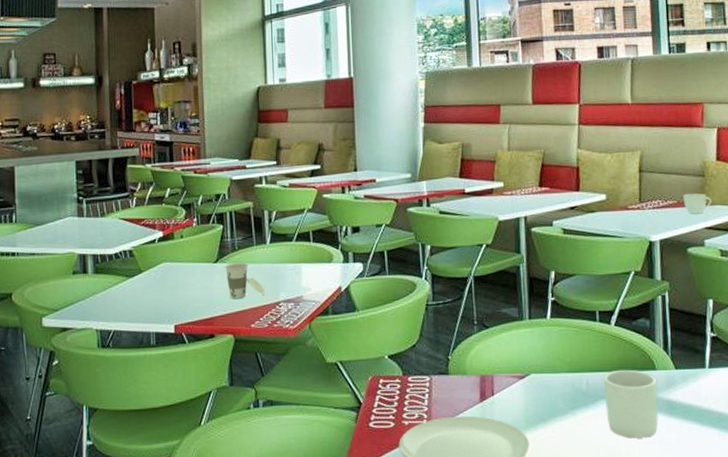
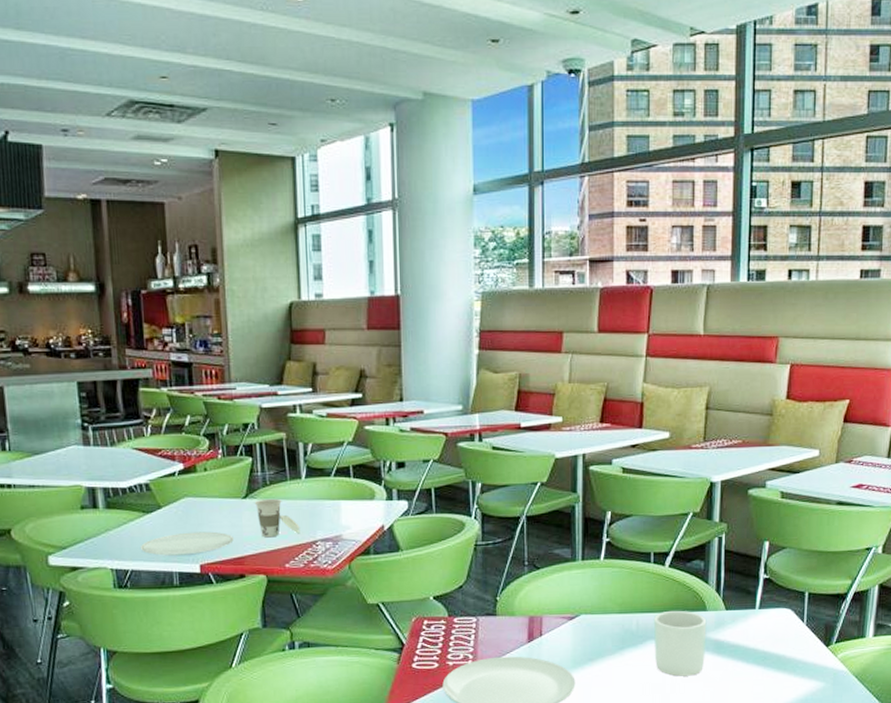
plate: none [122,294,205,318] -> present [140,531,234,557]
cup: present [683,193,712,214] -> none [749,433,777,455]

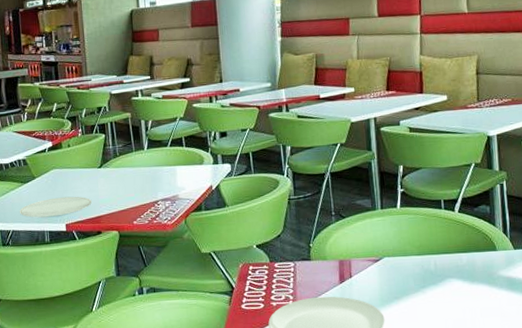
cup: present [254,498,300,538] -> none [107,167,145,200]
mug: present [653,610,707,677] -> none [449,251,500,312]

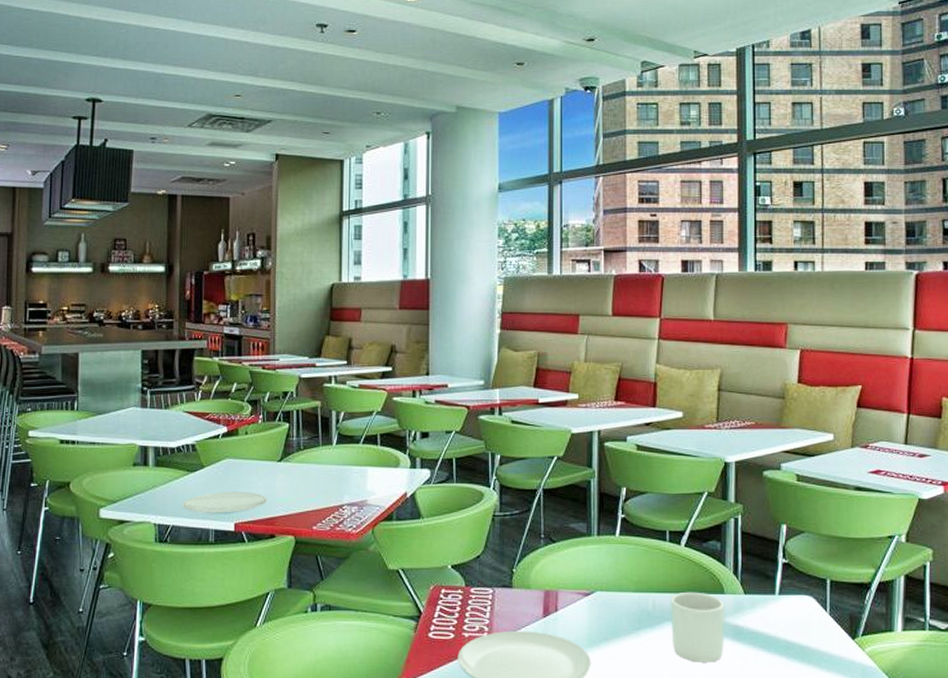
mug: none [449,251,500,312] -> present [670,591,725,663]

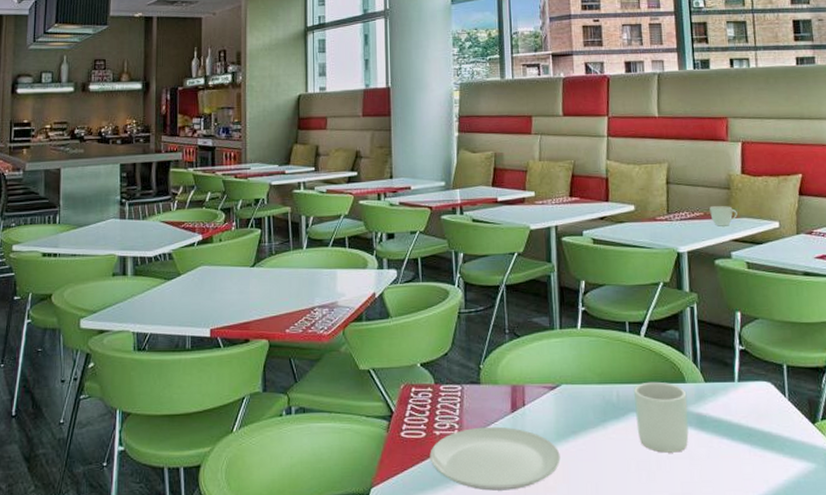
plate: present [181,491,267,515] -> none [159,297,241,321]
cup: none [761,416,790,437] -> present [709,206,737,226]

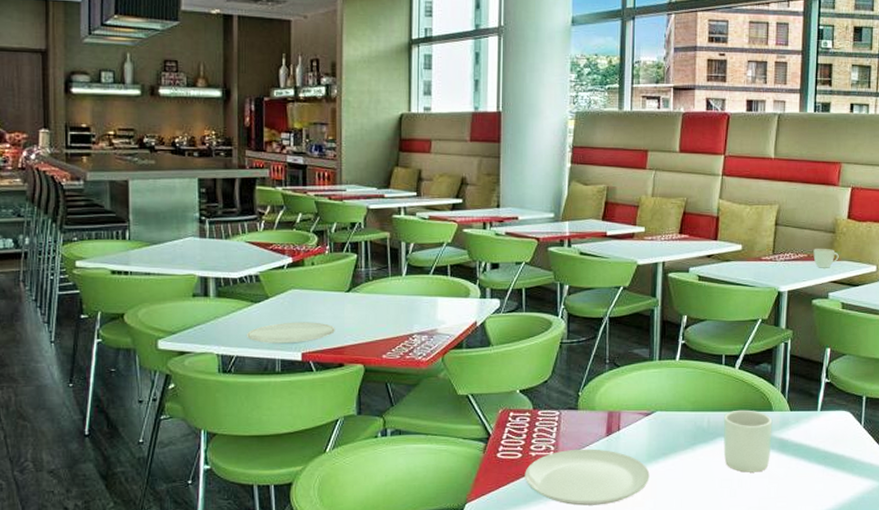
plate: none [159,297,241,321] -> present [246,322,335,345]

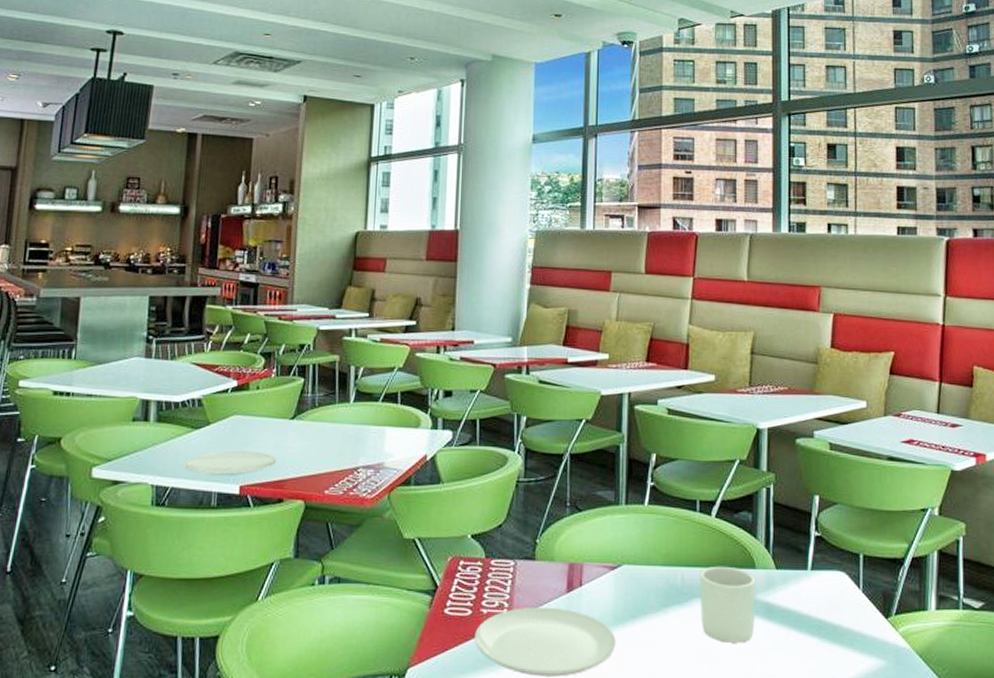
cup: present [813,249,839,268] -> none [794,381,823,403]

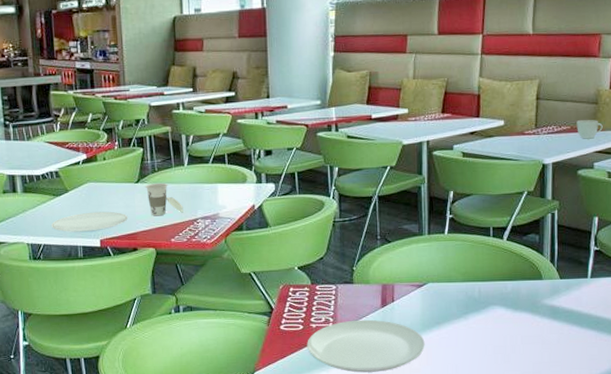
cup: none [301,420,343,462] -> present [145,182,184,216]
mug: present [699,566,756,643] -> none [494,279,543,339]
cup: none [794,381,823,403] -> present [576,120,603,139]

